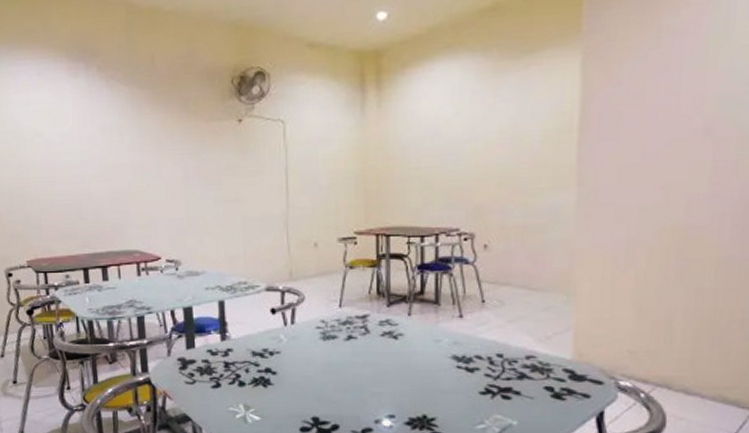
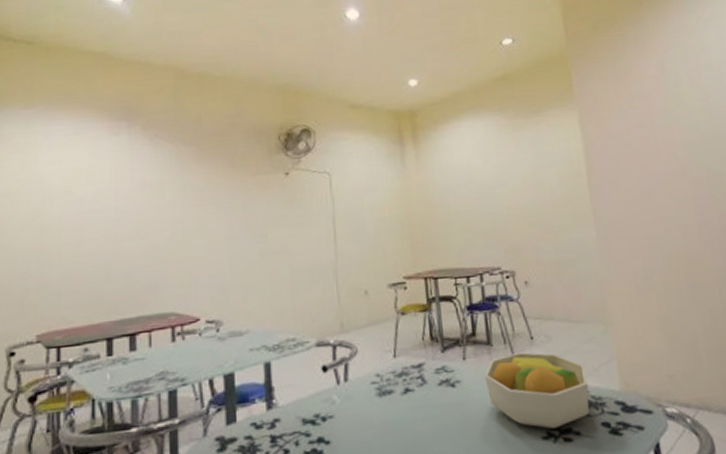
fruit bowl: none [428,313,538,386] -> present [484,351,589,429]

